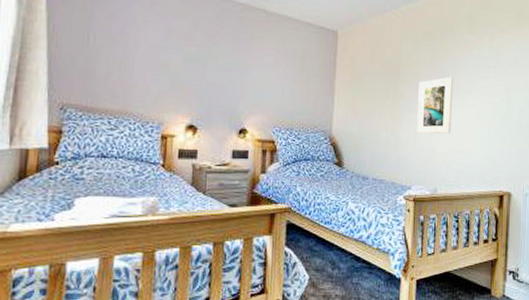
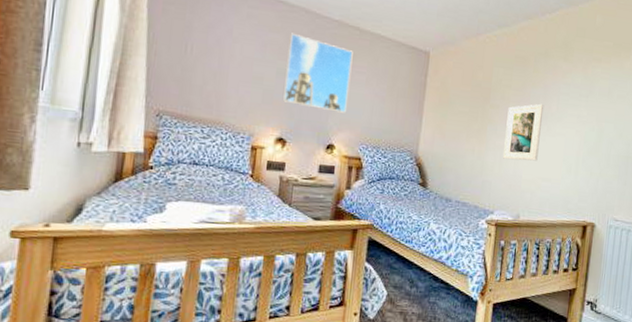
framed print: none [192,18,261,96] -> present [283,33,353,113]

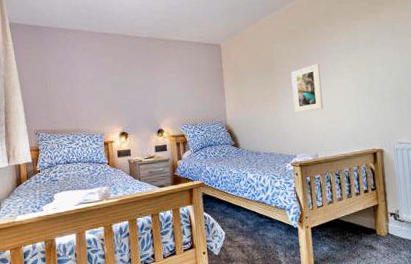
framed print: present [283,33,353,113] -> none [115,54,167,106]

